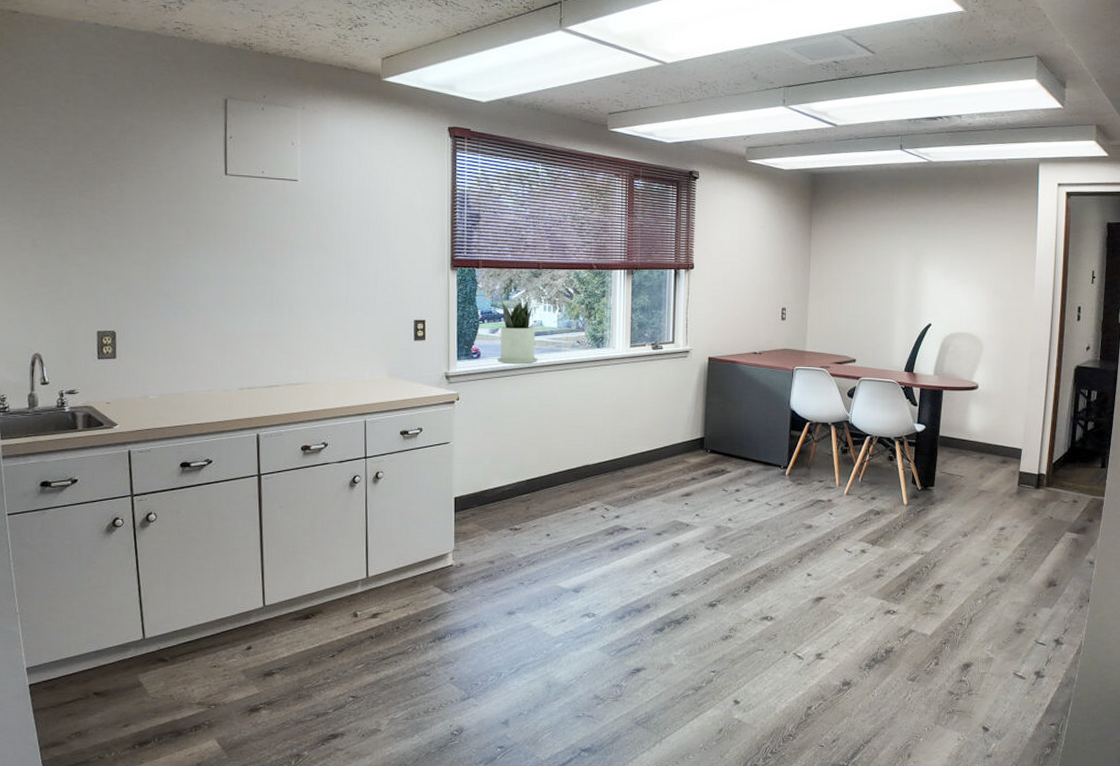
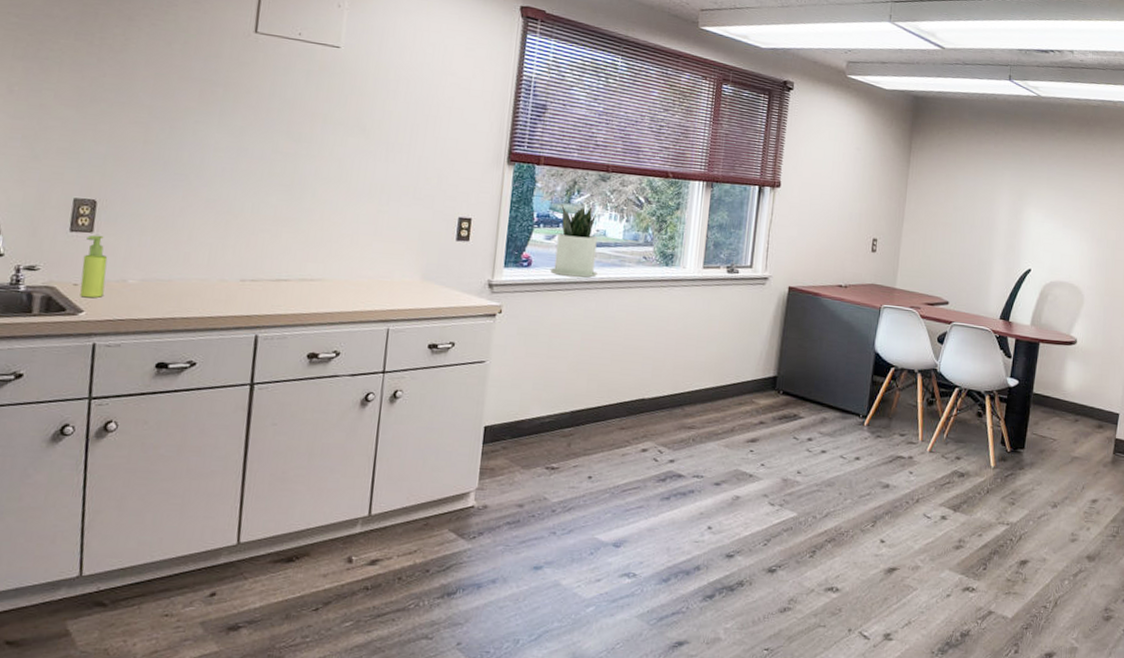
soap dispenser: none [111,360,131,413] -> present [80,235,108,298]

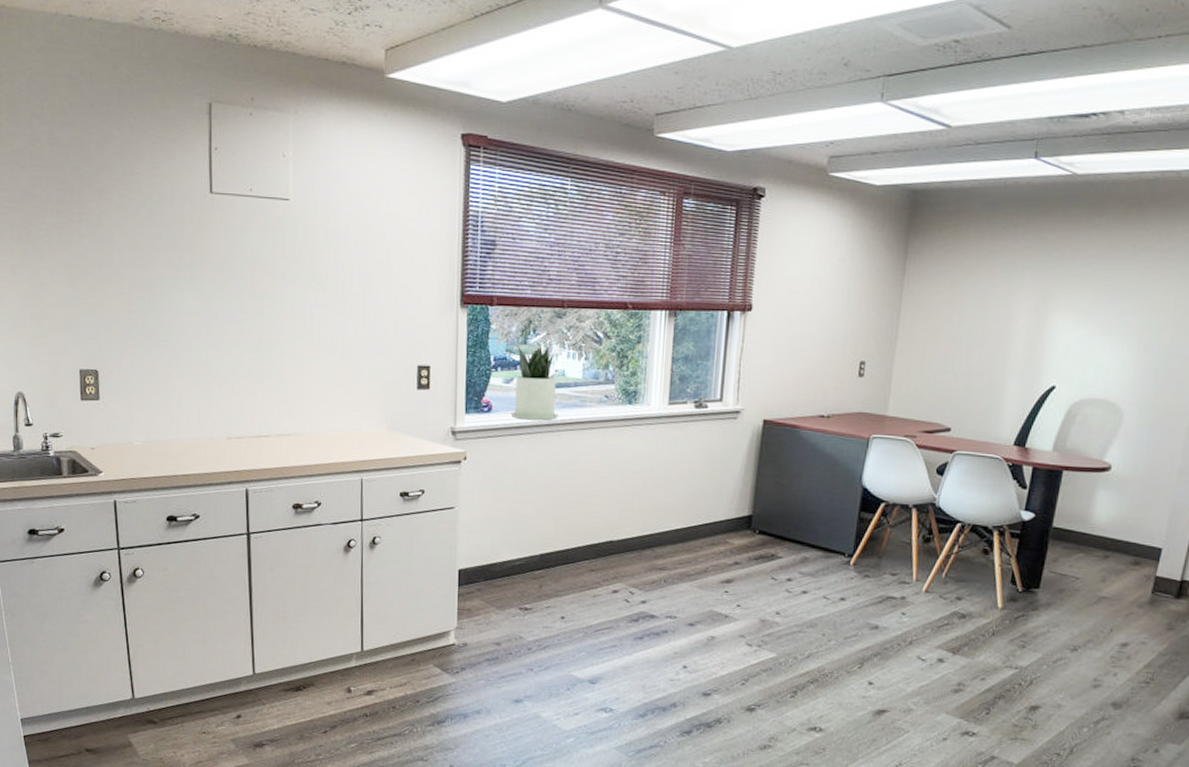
soap dispenser: present [80,235,108,298] -> none [95,402,116,460]

